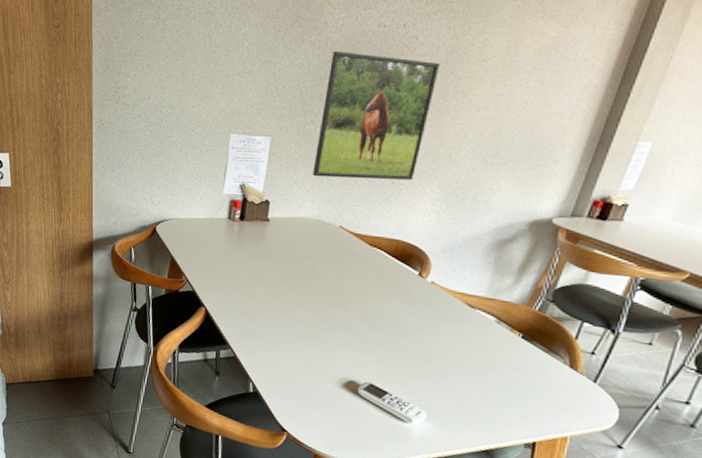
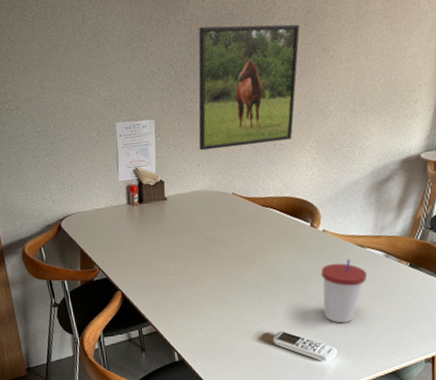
cup: none [418,317,474,387] -> present [321,258,368,324]

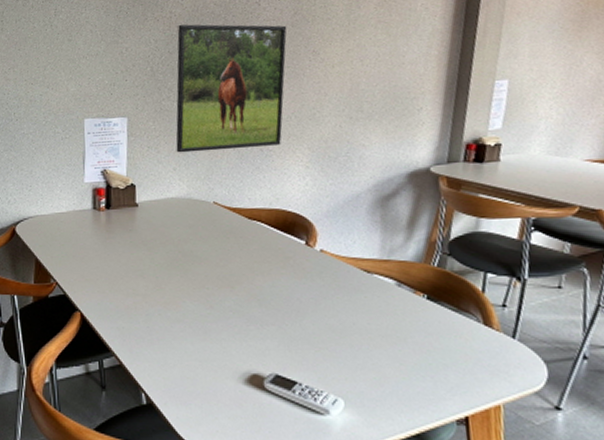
cup: present [321,258,368,324] -> none [319,285,377,367]

